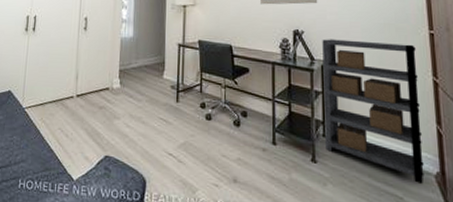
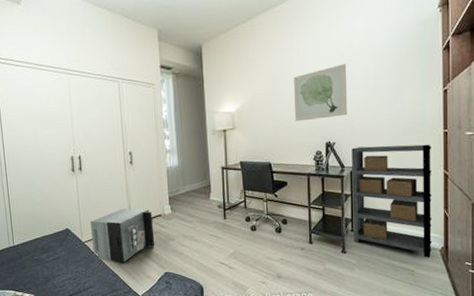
safe: none [31,76,100,137] -> present [89,208,155,262]

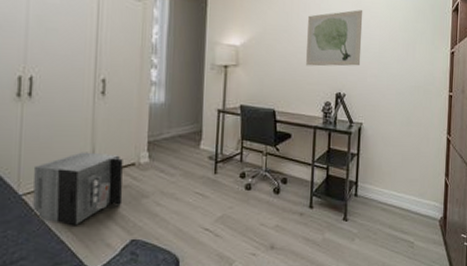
shelving unit: present [351,144,432,258] -> none [356,101,437,228]

